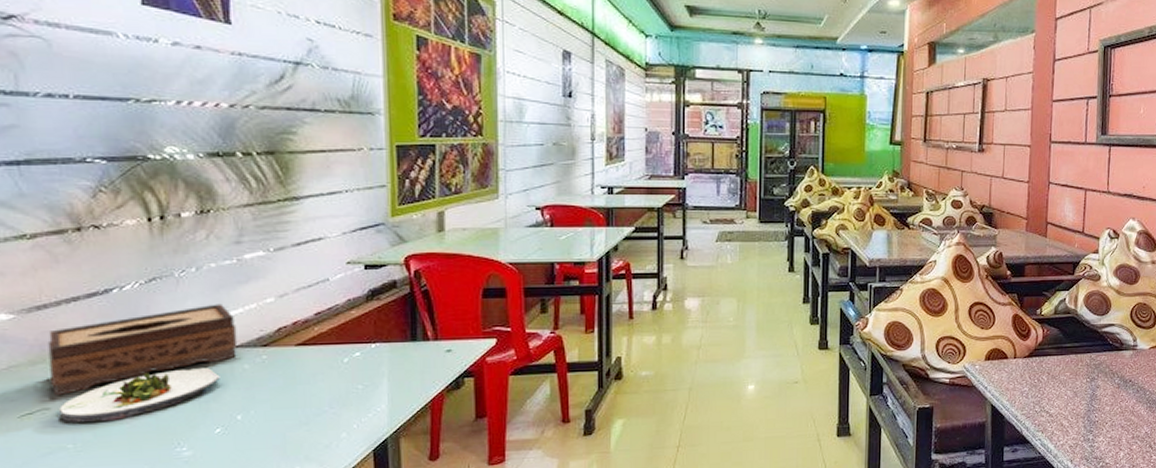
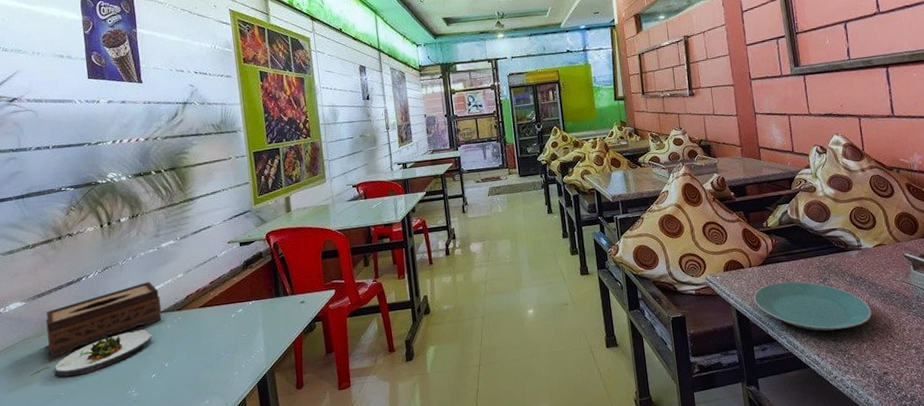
plate: none [1012,377,1135,436] -> present [753,281,872,332]

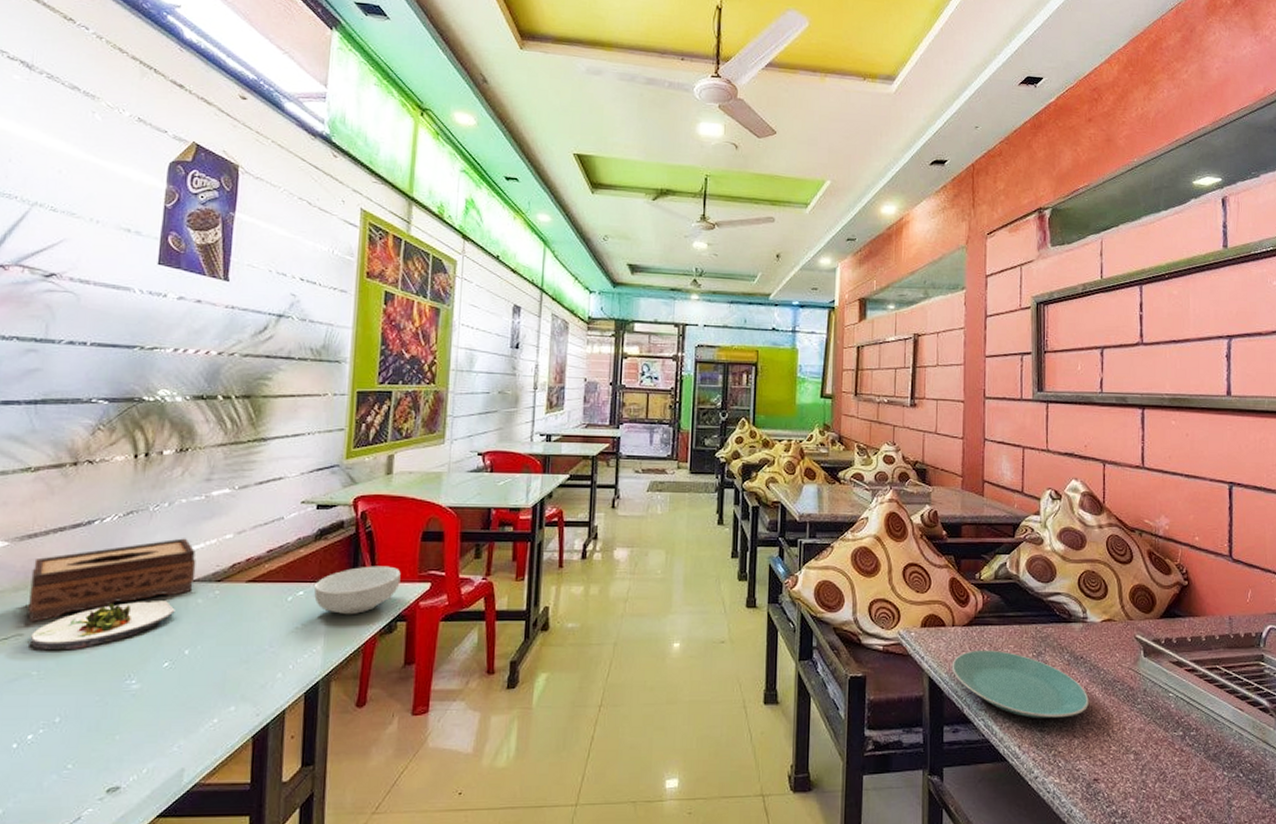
cereal bowl: none [249,281,312,323] -> present [314,566,401,615]

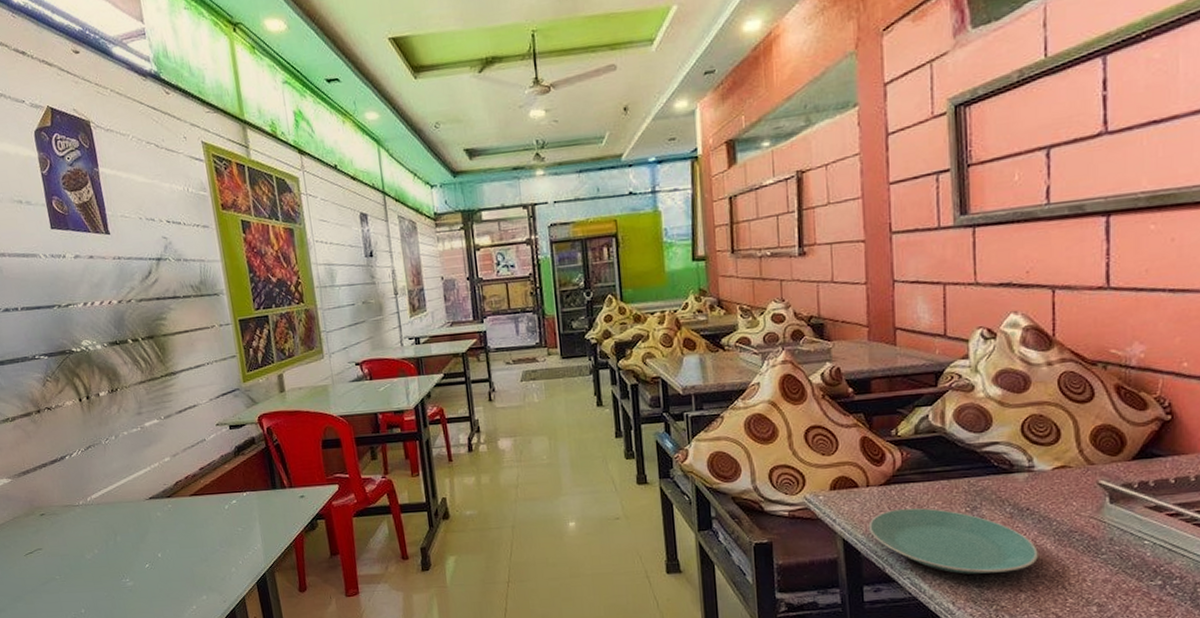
tissue box: present [28,538,196,623] -> none [33,464,151,540]
salad plate: present [29,601,175,651] -> none [46,516,143,560]
cereal bowl: present [314,566,401,615] -> none [244,473,313,518]

